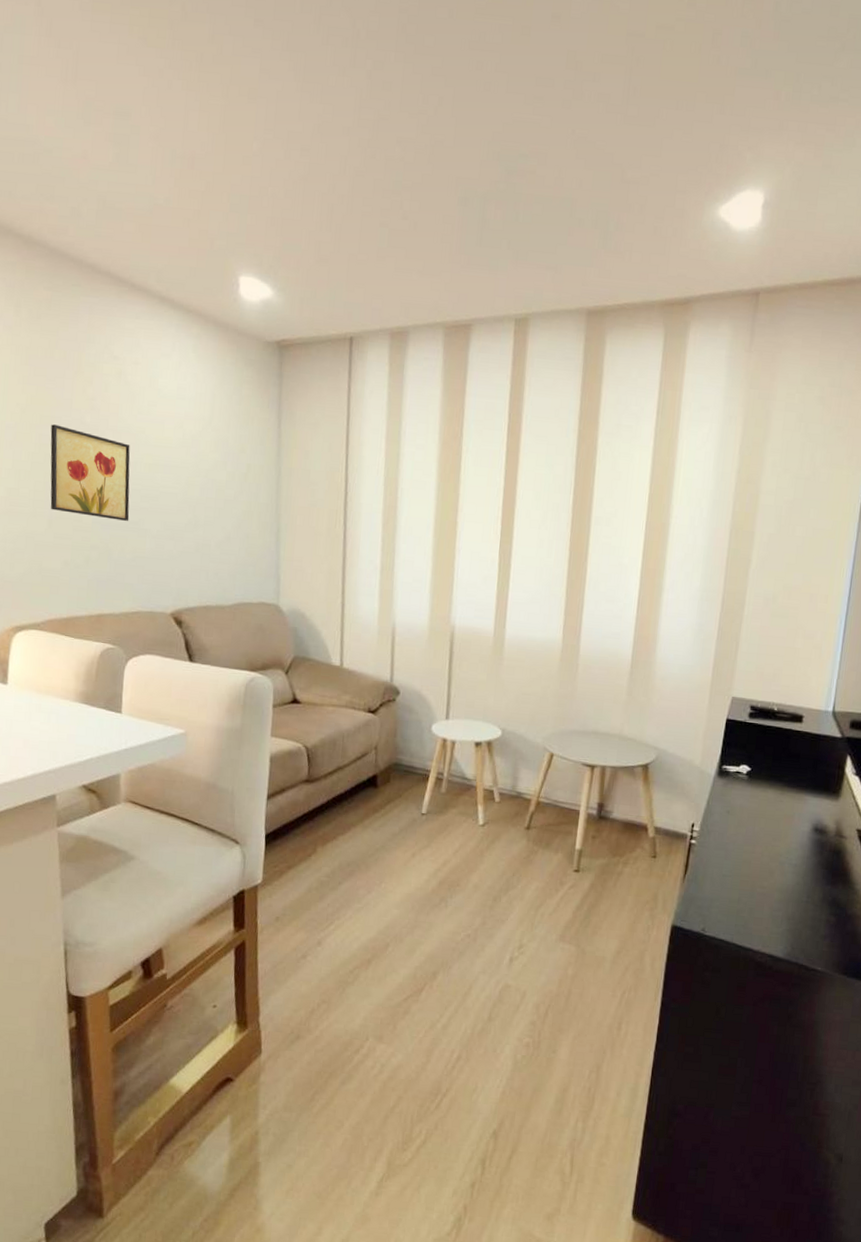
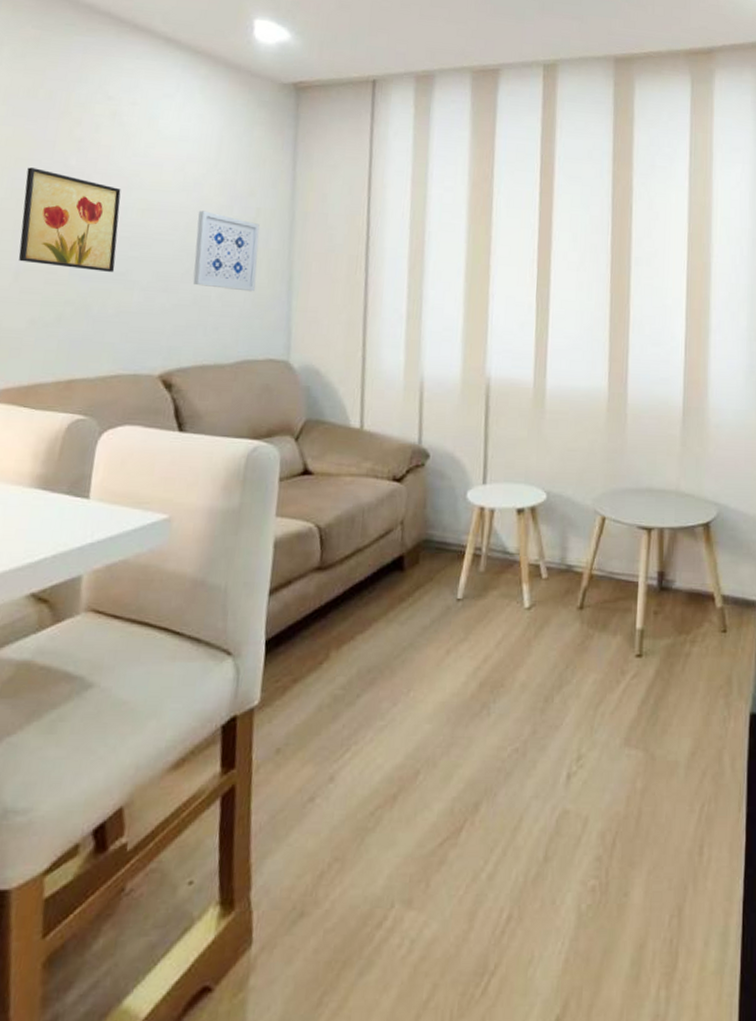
wall art: none [195,466,250,542] -> present [192,210,260,292]

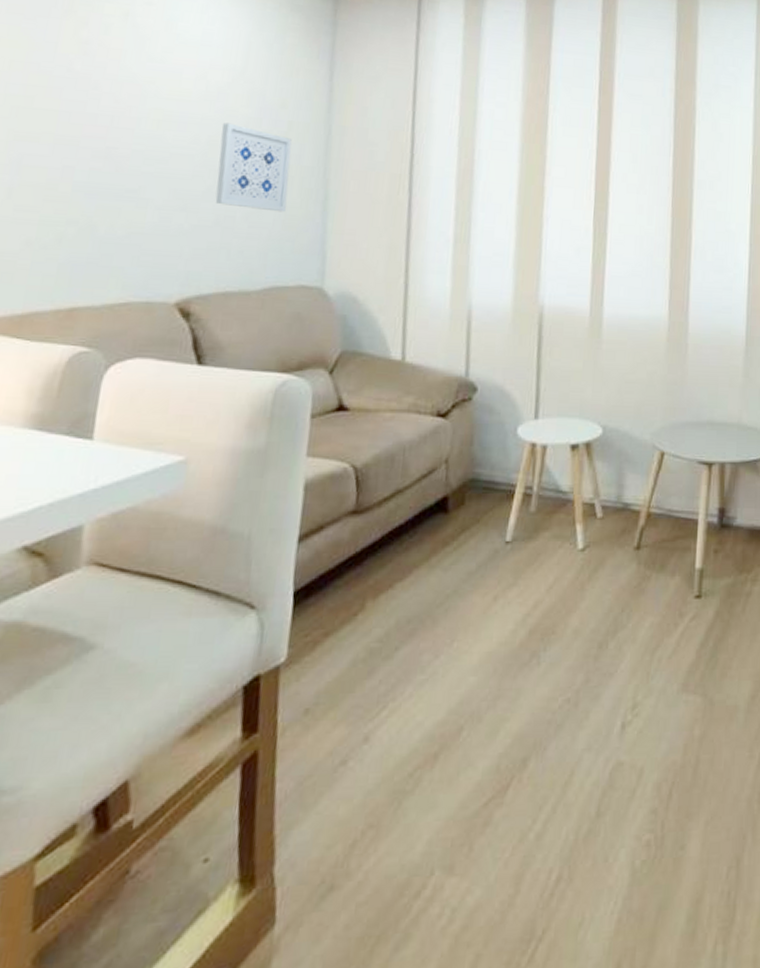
wall art: present [18,167,121,272] -> none [12,71,134,189]

